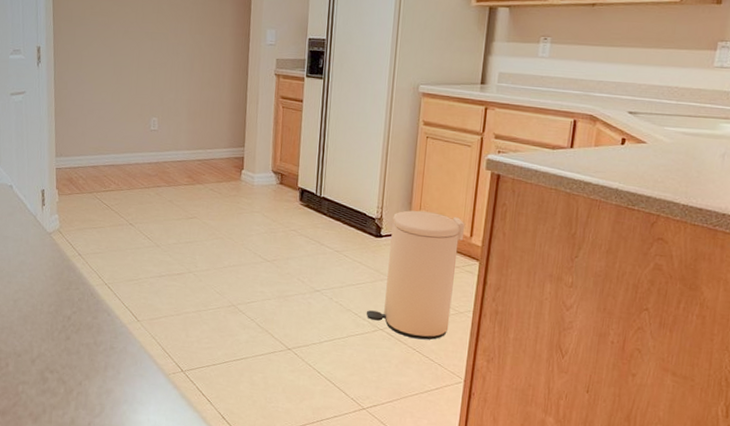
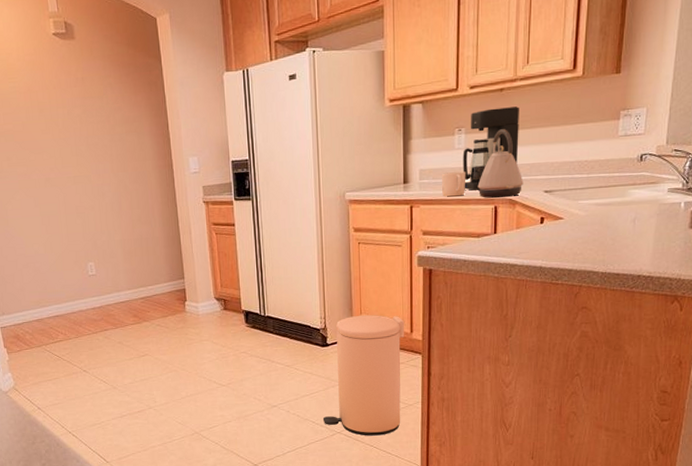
mug: none [520,79,548,105] -> present [442,171,466,197]
coffee maker: none [543,22,610,101] -> present [463,107,519,190]
kettle: none [558,43,608,114] -> present [477,129,524,199]

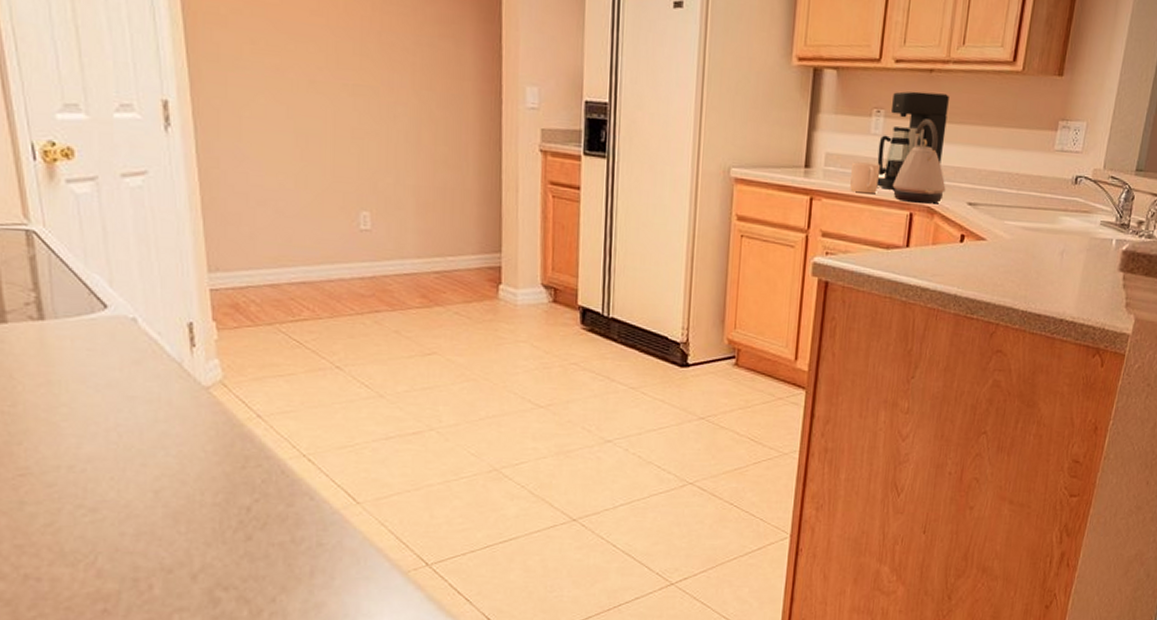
pedal bin: present [322,314,405,436] -> none [671,330,789,491]

